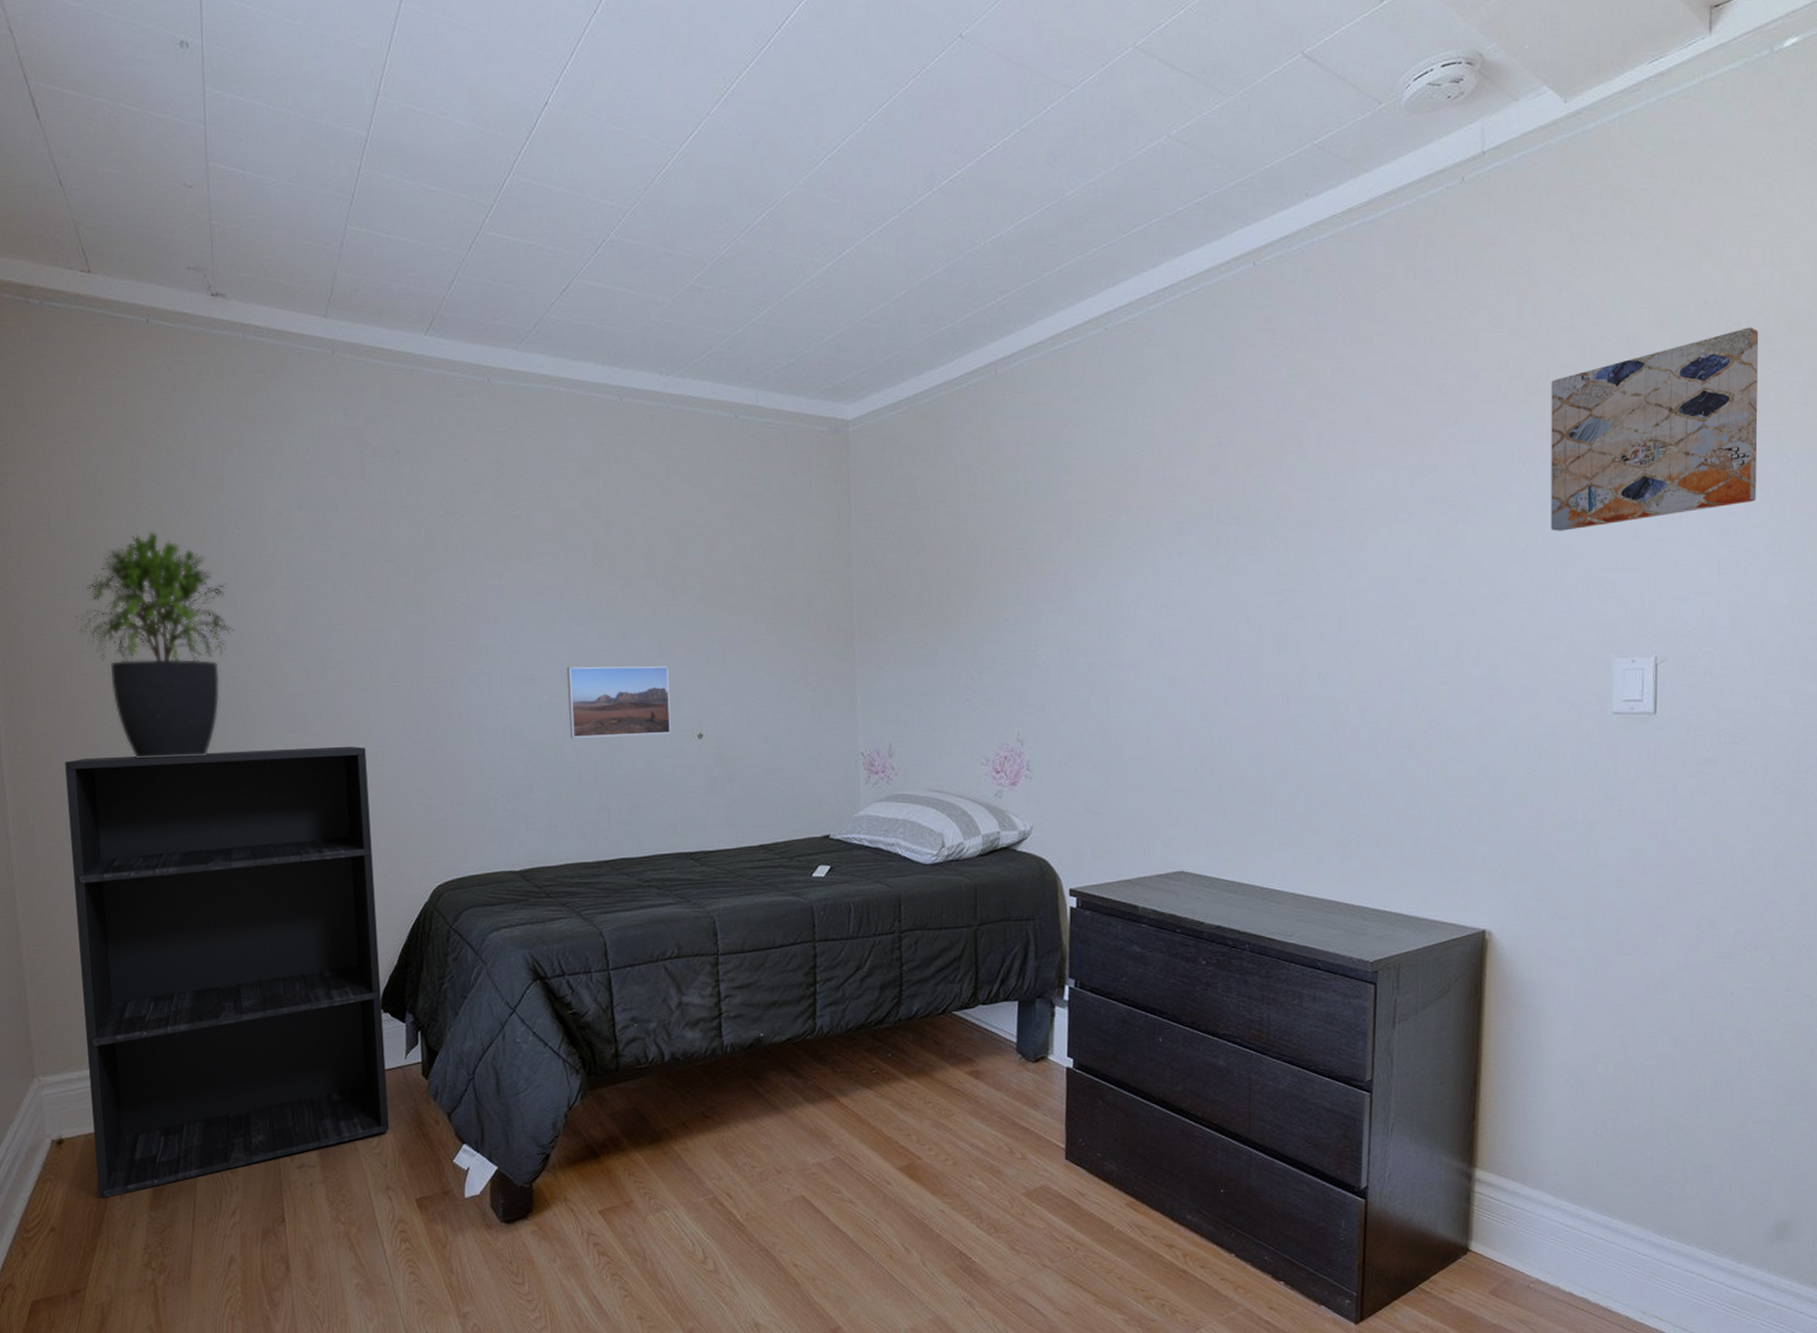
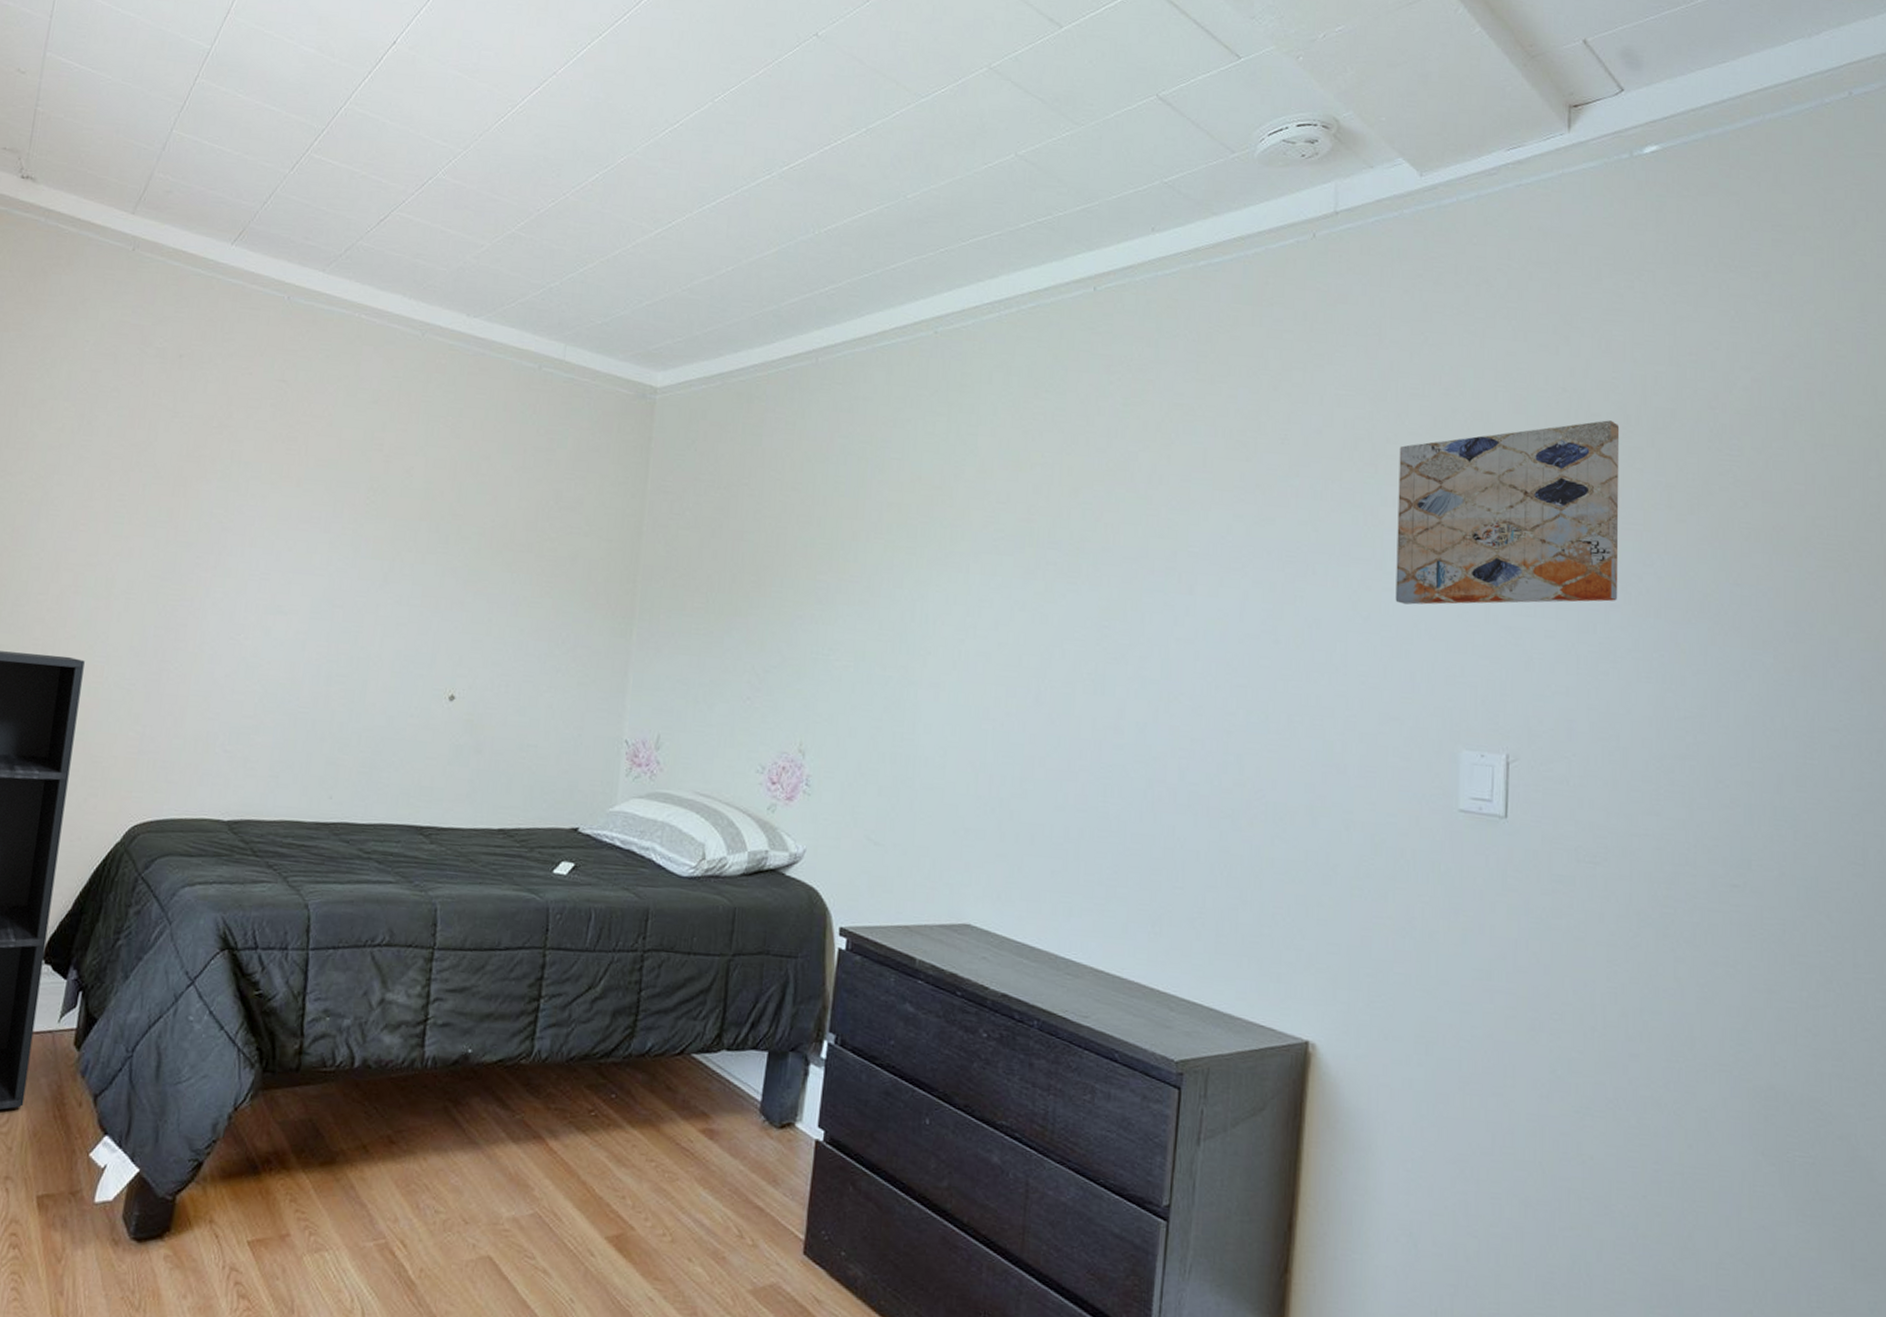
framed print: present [567,666,671,738] -> none [310,603,429,692]

